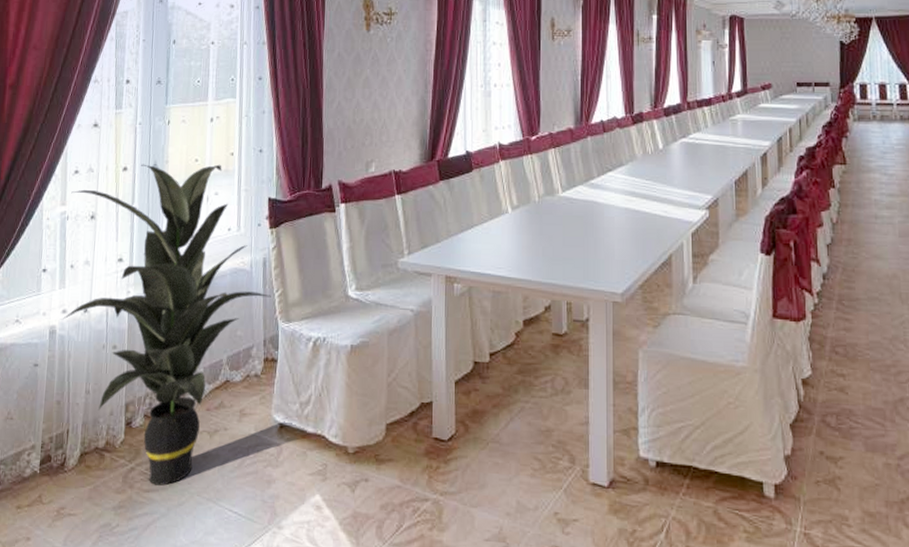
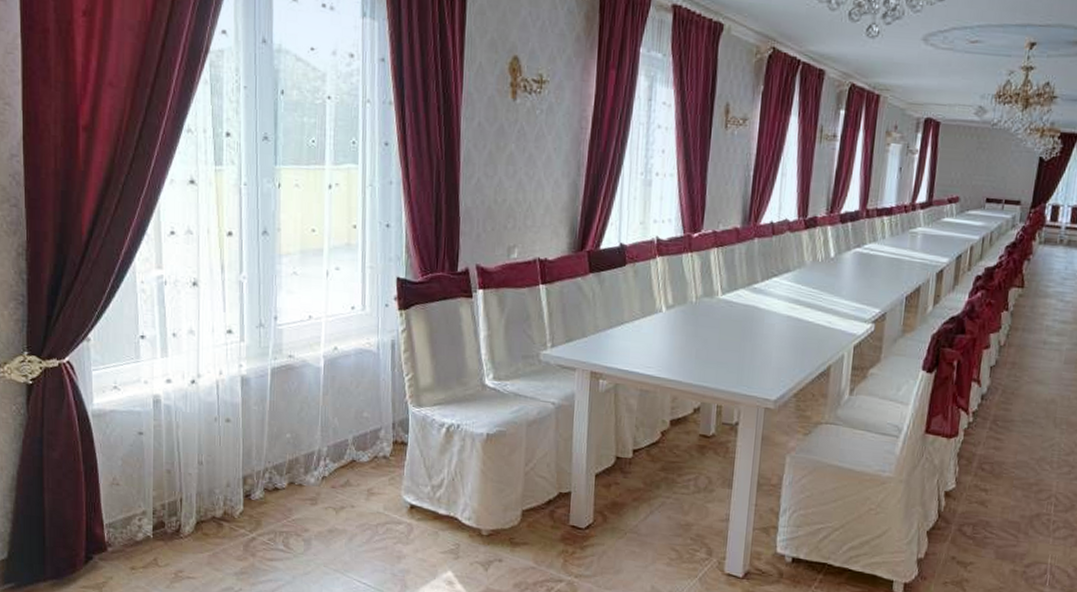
indoor plant: present [62,164,271,486] -> none [166,229,401,556]

